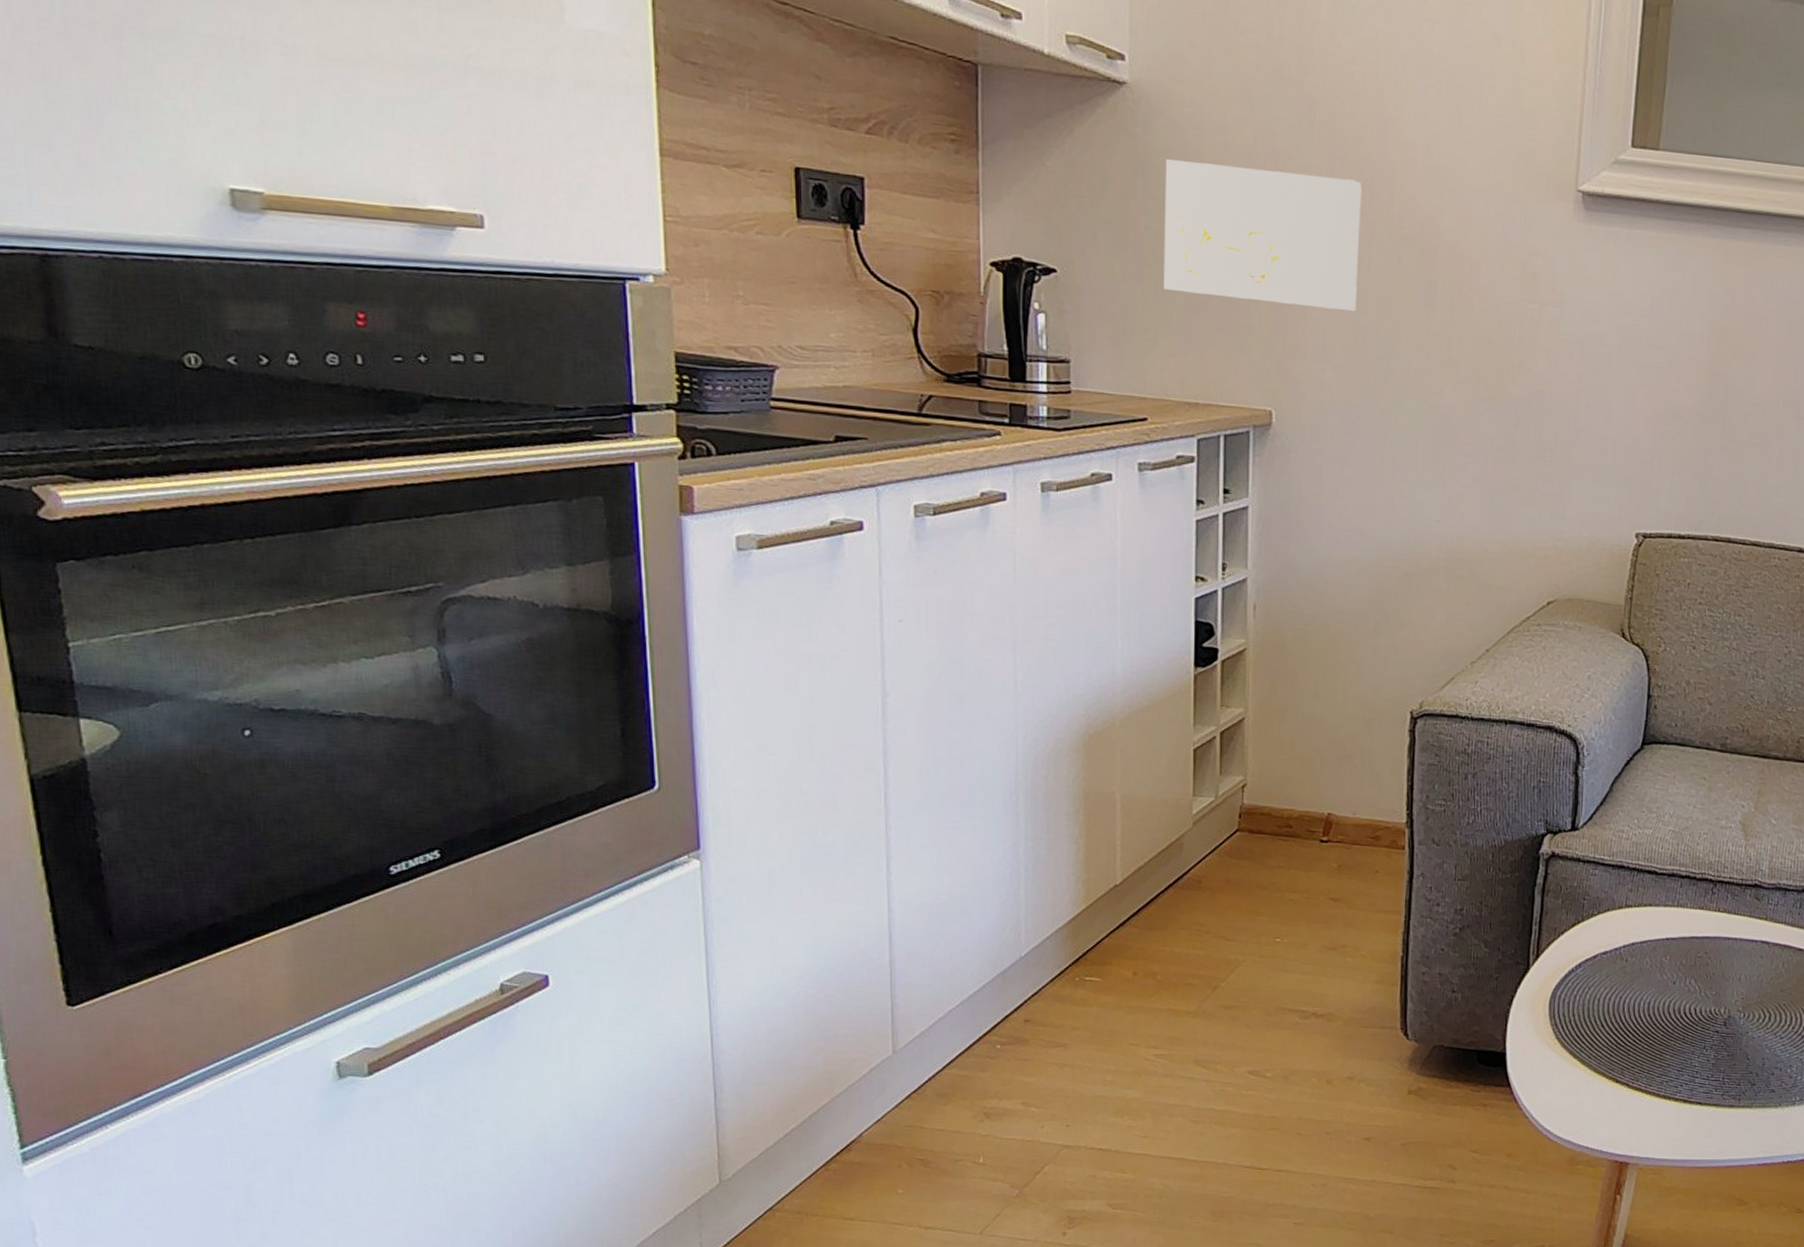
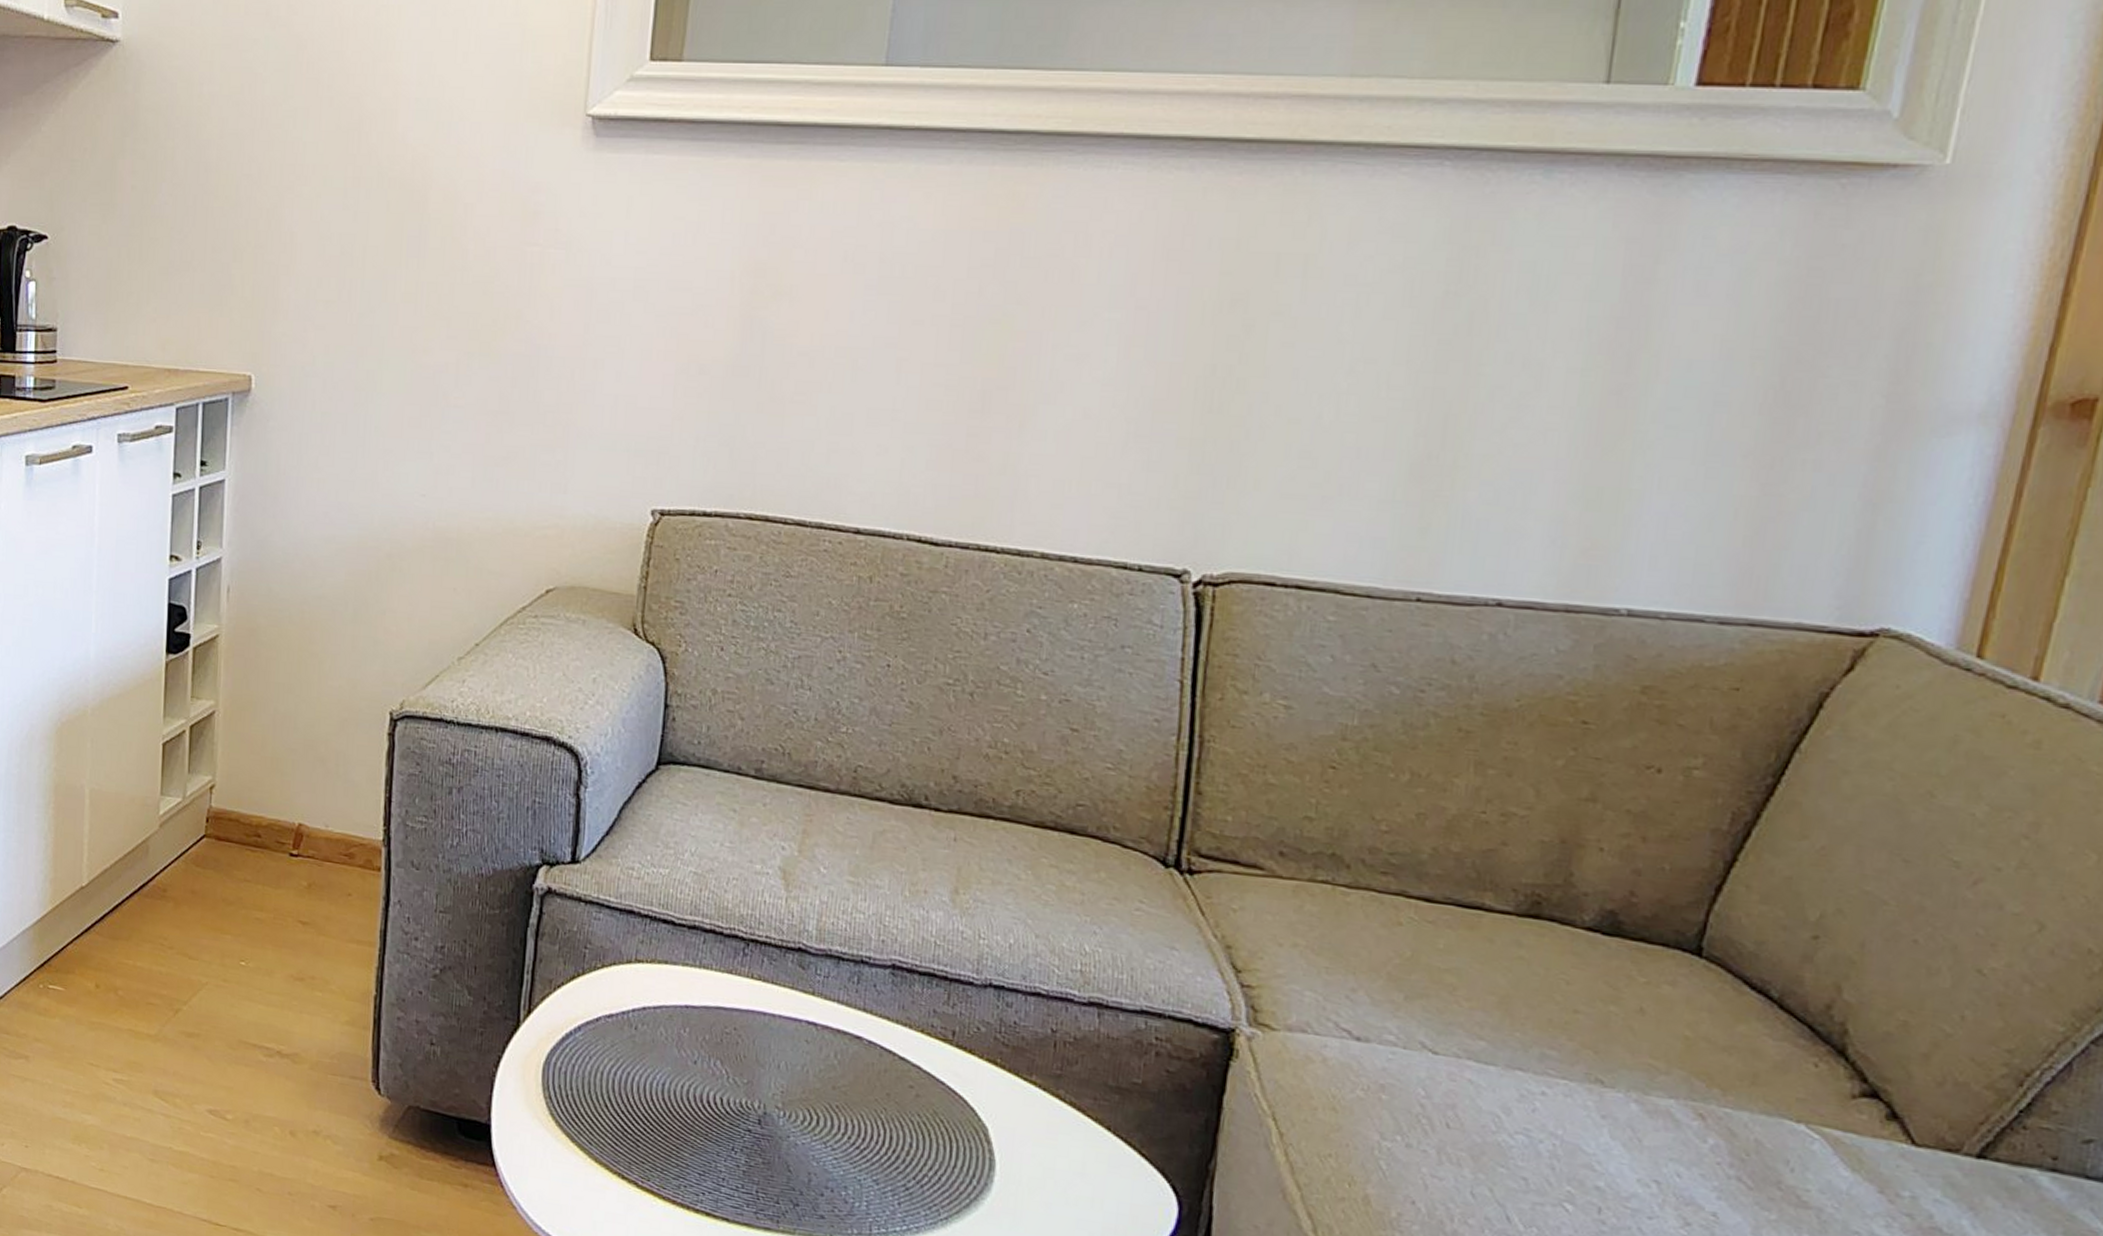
wall art: present [1163,159,1362,311] -> none [148,116,350,264]

